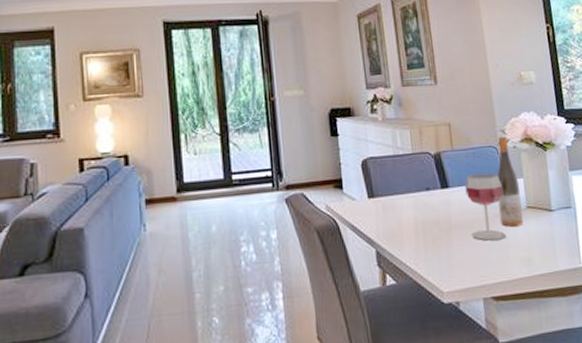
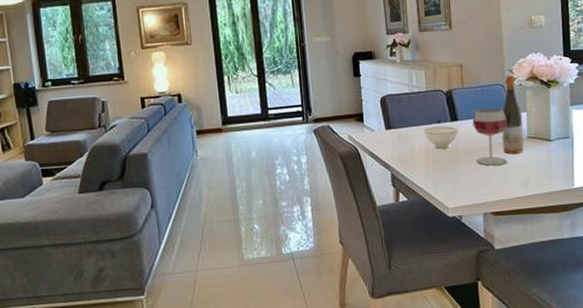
bowl: none [411,193,450,221] -> present [423,125,459,149]

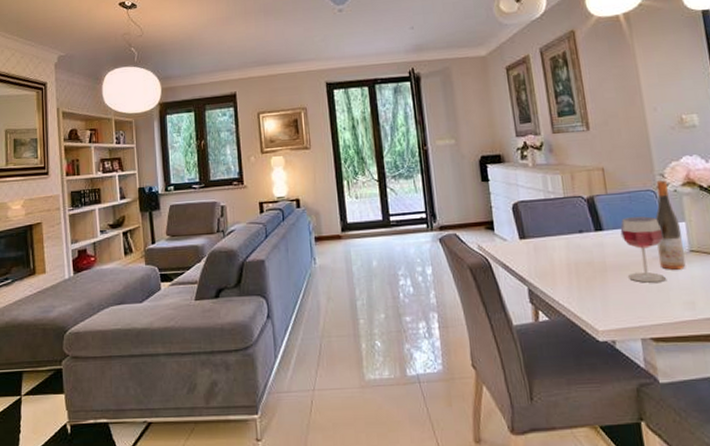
bowl: present [423,125,459,149] -> none [563,235,605,262]

